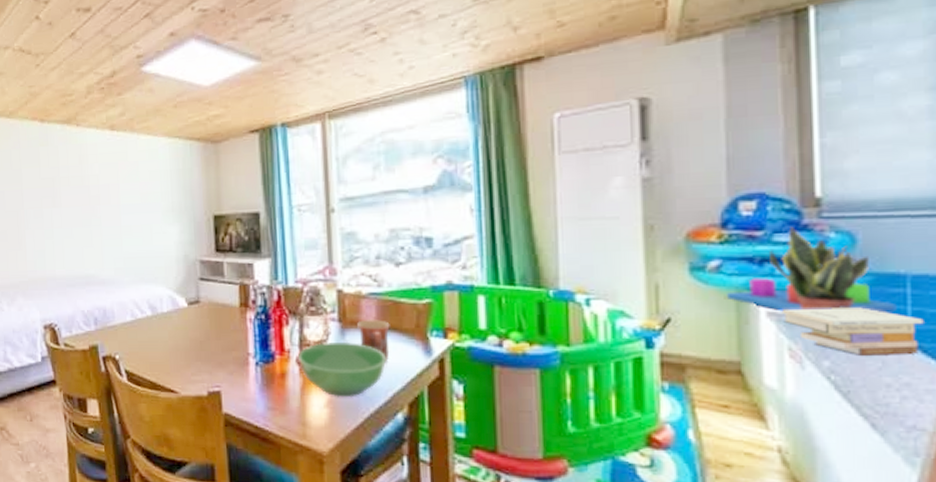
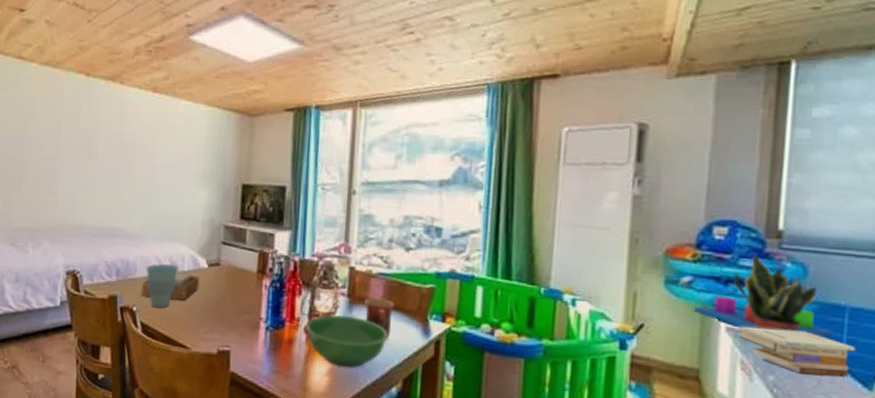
napkin holder: none [121,315,181,343] -> present [141,273,201,301]
cup: none [124,308,158,354] -> present [146,264,179,308]

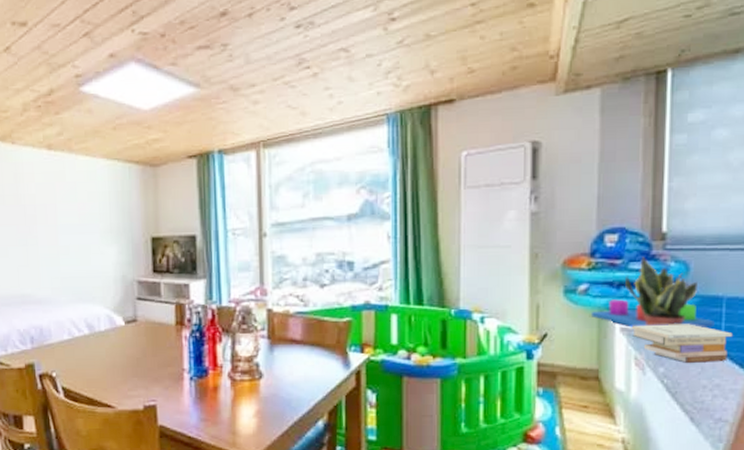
napkin holder: present [141,273,201,301] -> none [58,334,119,361]
cup: present [146,264,179,308] -> none [61,326,95,371]
bowl: present [305,315,387,369] -> none [229,356,309,408]
mug: present [364,297,395,338] -> none [285,336,314,374]

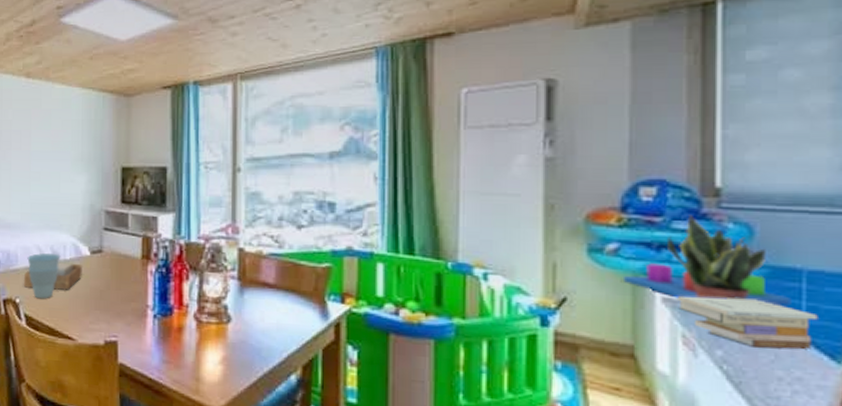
napkin holder: none [58,334,119,361] -> present [23,262,83,290]
cup: none [61,326,95,371] -> present [27,253,61,299]

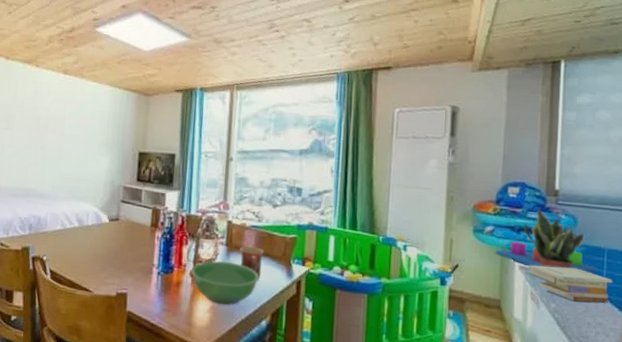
napkin holder: present [23,262,83,290] -> none [50,227,103,251]
cup: present [27,253,61,299] -> none [55,219,84,258]
bowl: none [195,300,282,356] -> present [191,261,258,306]
mug: none [256,280,289,322] -> present [240,246,264,279]

